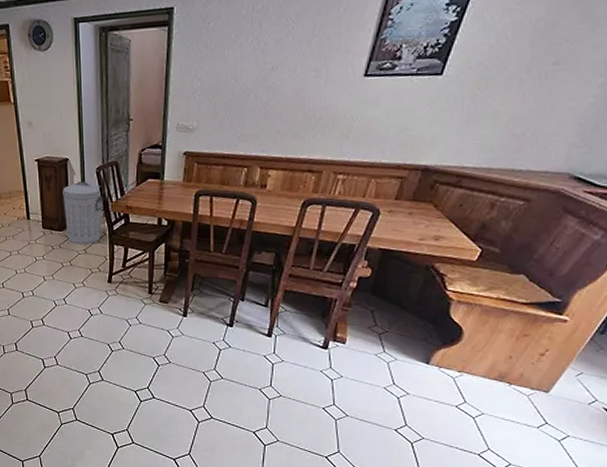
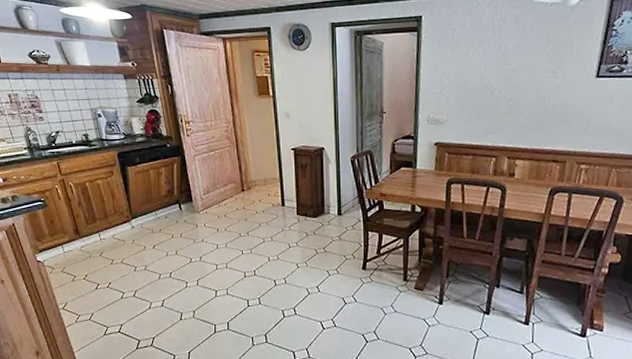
trash can: present [63,181,104,245] -> none [318,170,358,231]

